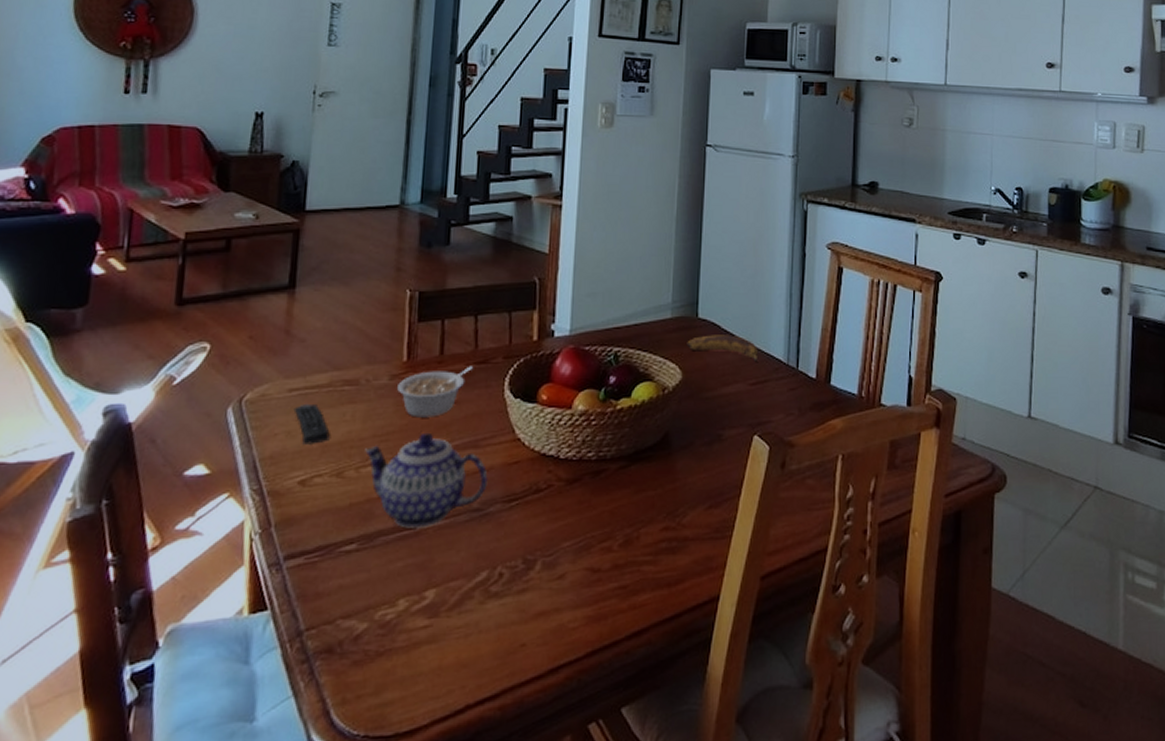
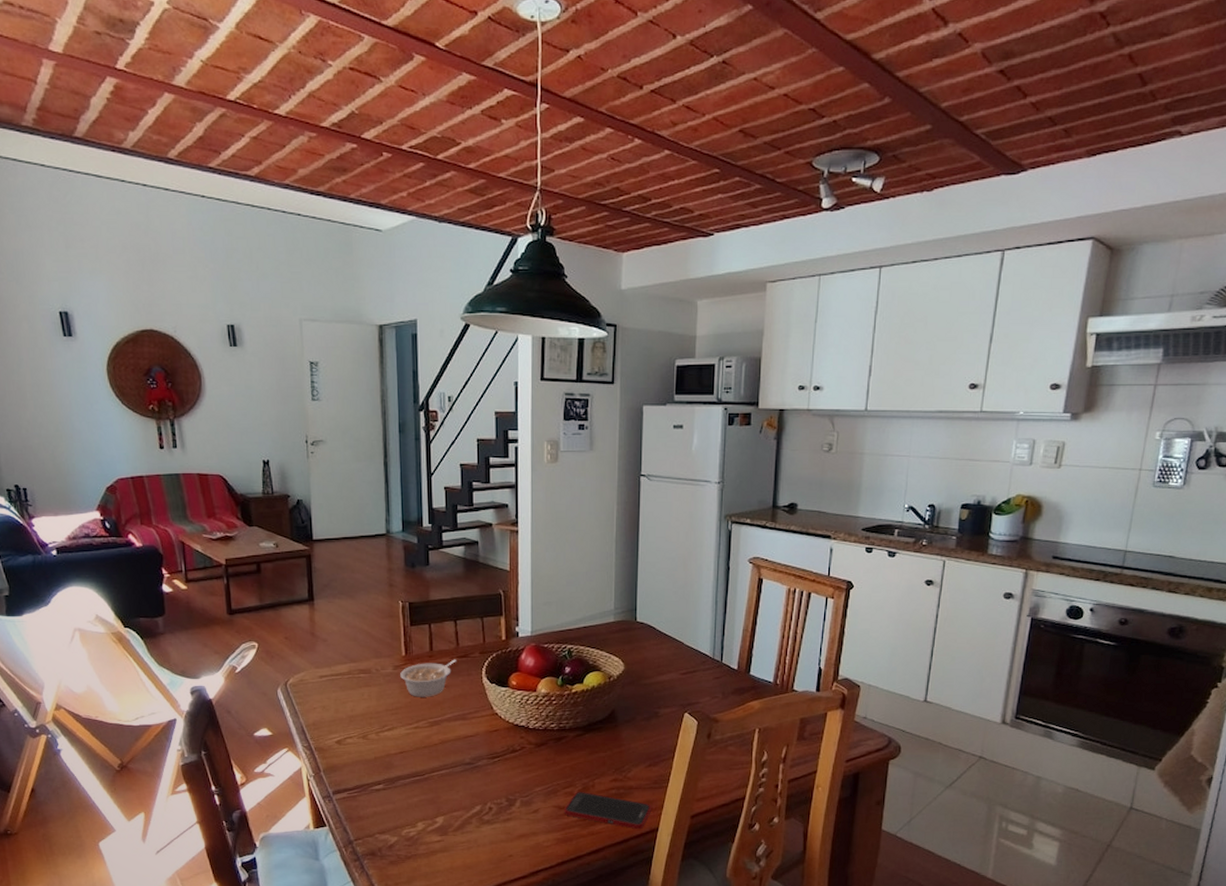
remote control: present [293,403,330,445] -> none [325,686,354,716]
teapot: present [365,432,488,528] -> none [381,708,475,775]
cell phone: none [598,545,711,599] -> present [563,791,651,830]
banana: present [687,335,757,362] -> none [627,635,687,656]

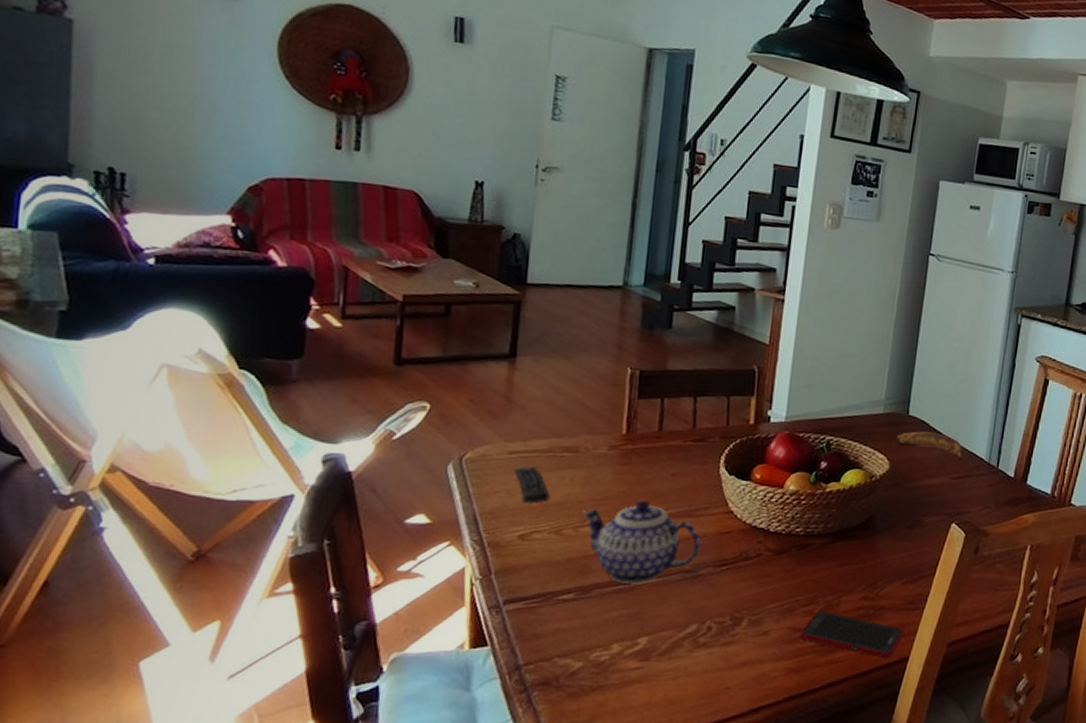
remote control: none [325,686,354,716] -> present [513,465,549,503]
teapot: none [381,708,475,775] -> present [583,500,701,584]
legume: present [400,659,456,697] -> none [616,443,690,487]
banana: none [627,635,687,656] -> present [896,431,962,459]

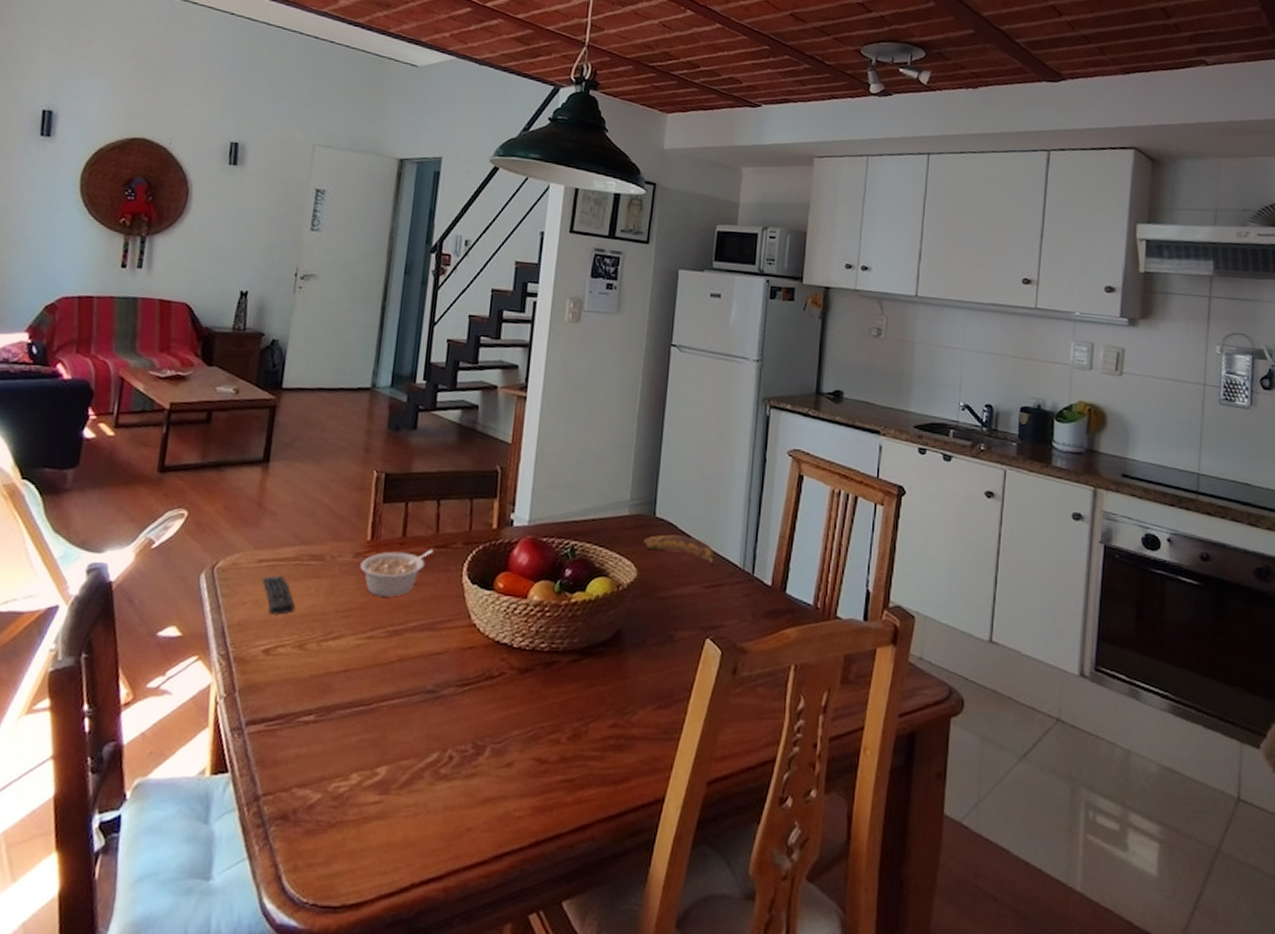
teapot: present [583,500,701,584] -> none [327,611,443,705]
legume: none [616,443,690,487] -> present [360,549,433,597]
cell phone: present [799,610,904,659] -> none [545,738,658,799]

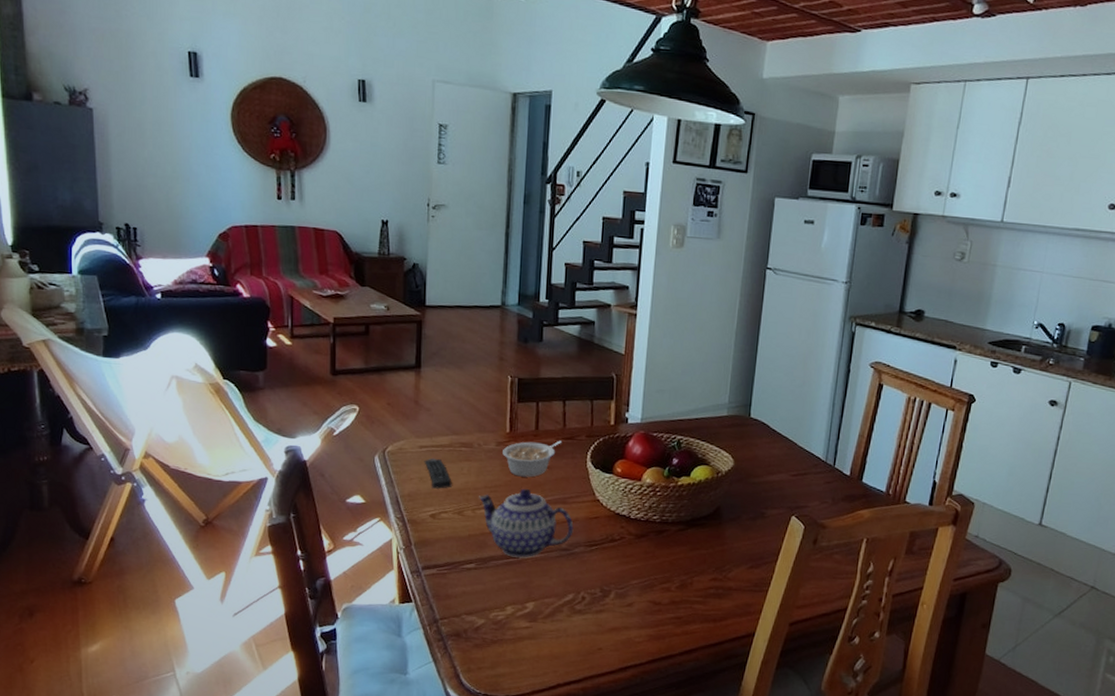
teapot: none [327,611,443,705] -> present [479,488,574,558]
banana: present [643,534,714,565] -> none [739,432,800,457]

